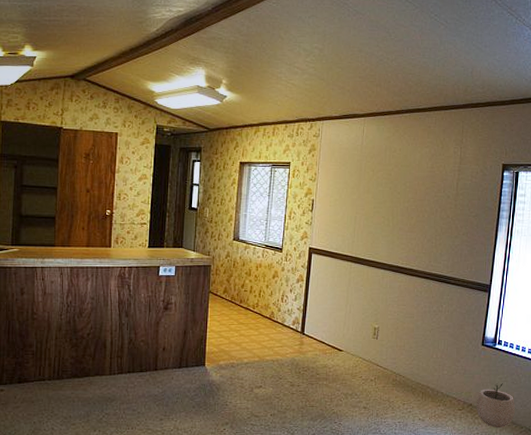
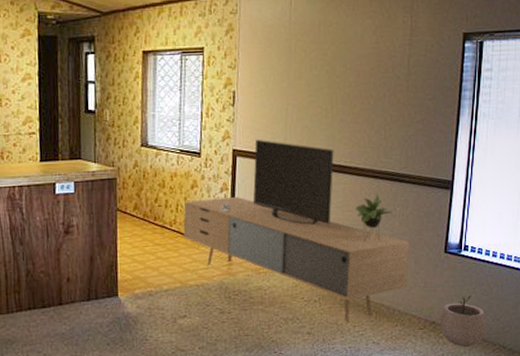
media console: none [264,240,453,400] -> present [183,139,410,322]

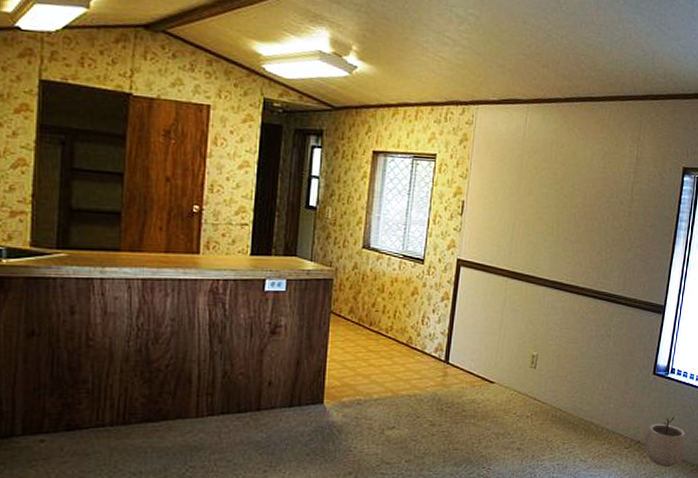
media console: present [183,139,410,322] -> none [399,250,622,439]

